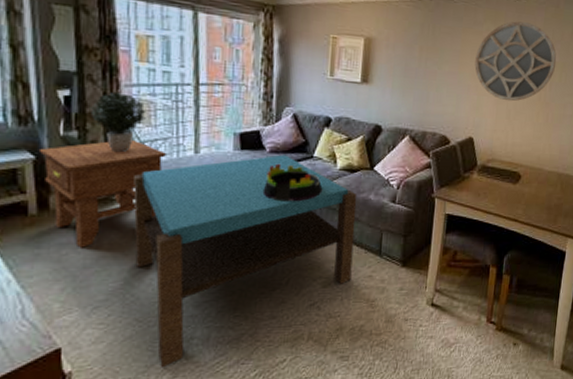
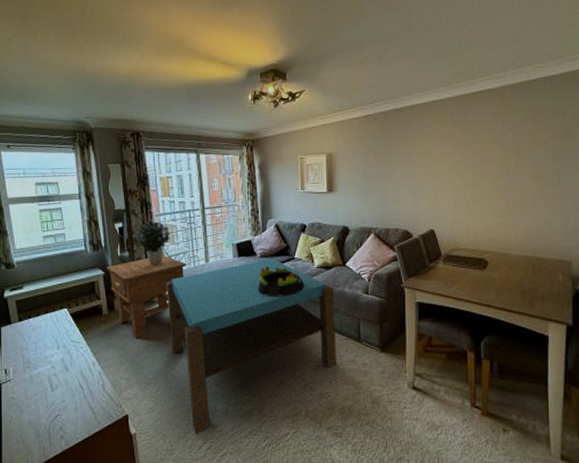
home mirror: present [474,21,557,102] -> none [427,117,511,193]

